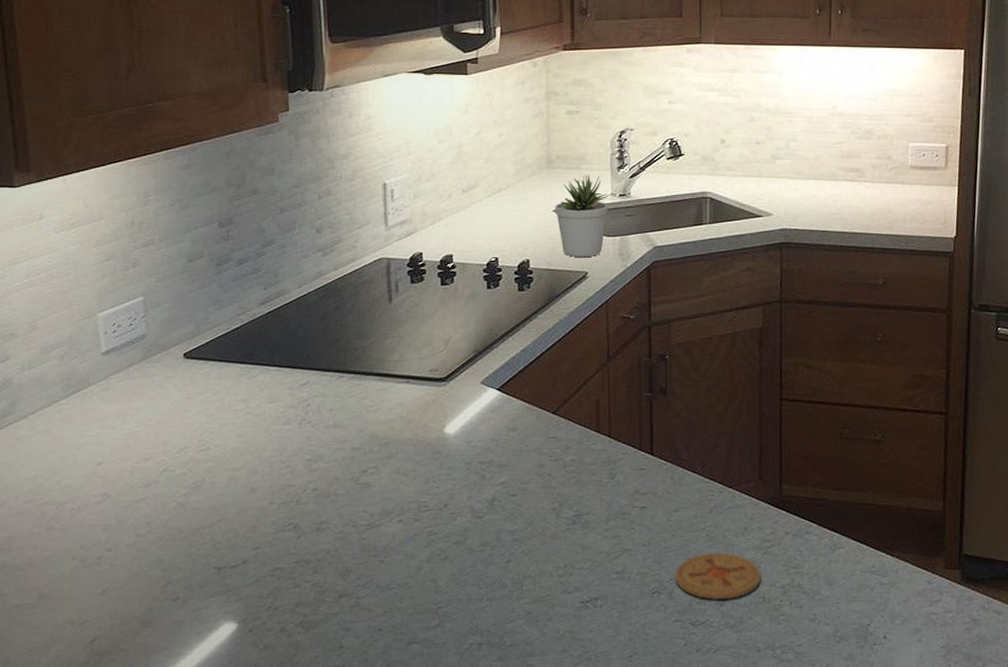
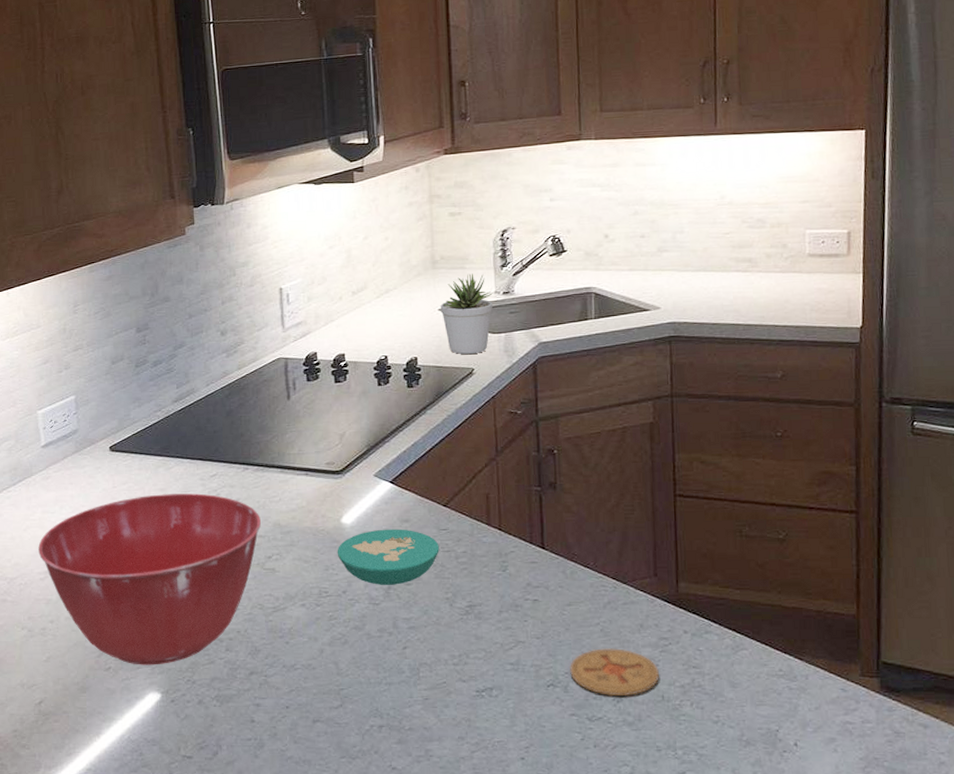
mixing bowl: none [95,404,357,594] -> present [38,493,262,665]
bowl: none [438,438,547,497] -> present [337,529,439,585]

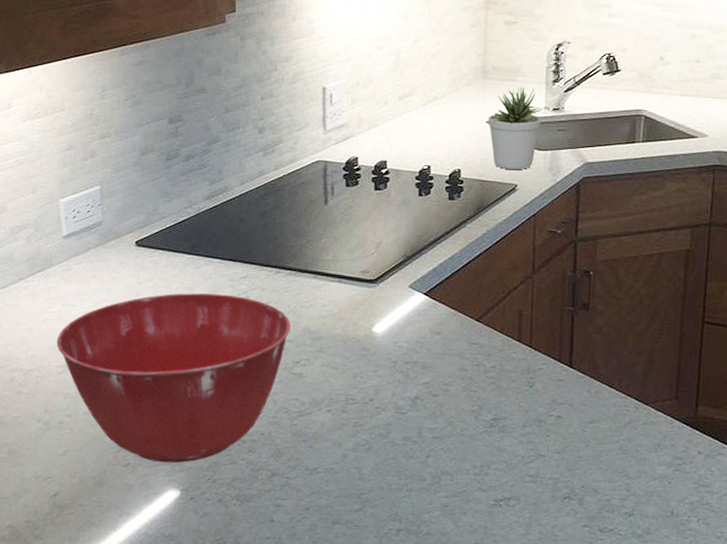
bowl: present [337,529,439,585] -> none [366,340,469,396]
coaster: present [570,648,659,697] -> none [586,465,671,510]

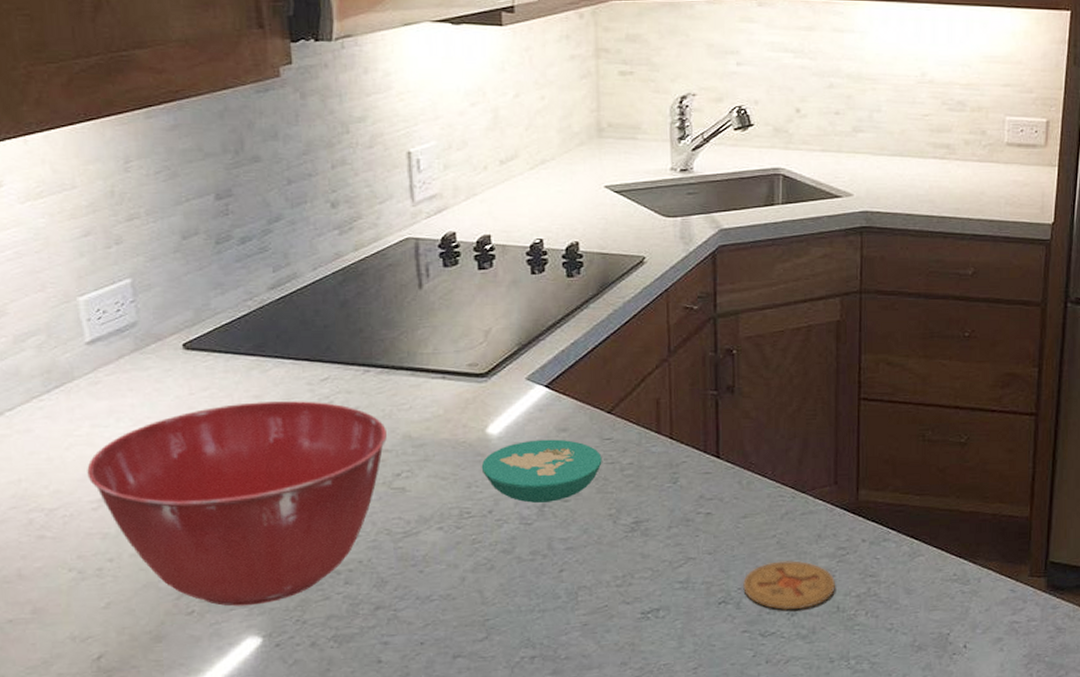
bowl: none [366,340,469,396] -> present [481,439,602,503]
potted plant: present [488,87,543,170] -> none [606,145,669,241]
coaster: none [586,465,671,510] -> present [743,560,835,611]

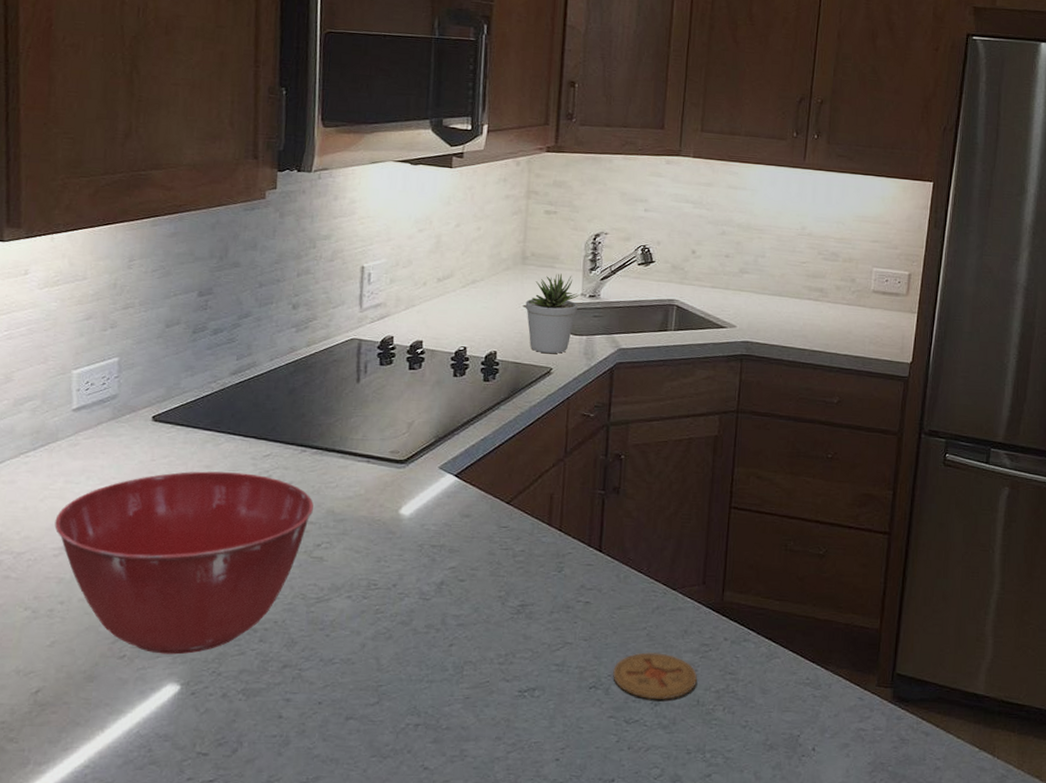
bowl: present [481,439,602,503] -> none [391,523,498,581]
potted plant: none [606,145,669,241] -> present [525,273,579,354]

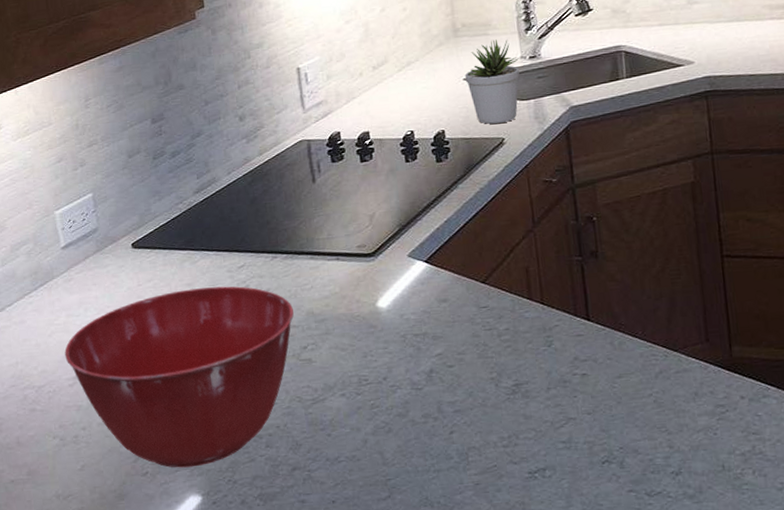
coaster: present [613,652,697,700] -> none [624,419,718,470]

